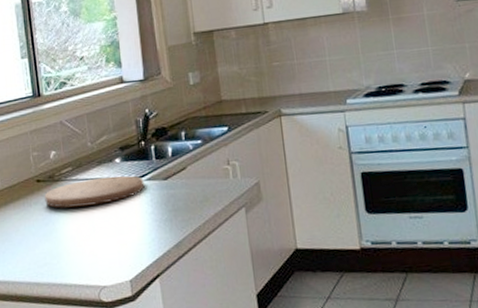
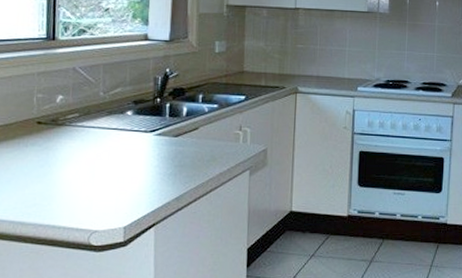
cutting board: present [45,175,145,208] -> none [43,127,154,153]

